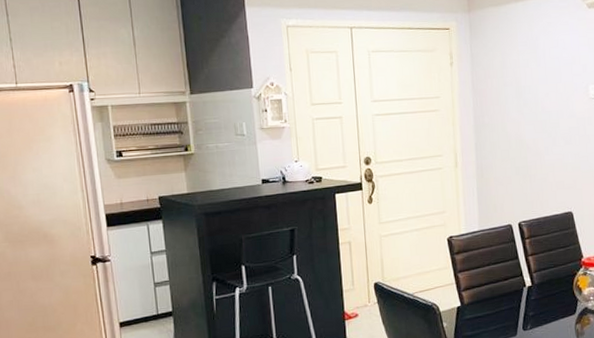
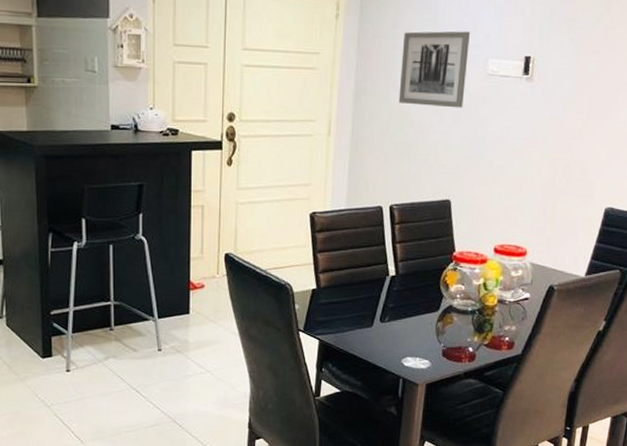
wall art: none [512,64,572,132] -> present [398,31,470,108]

